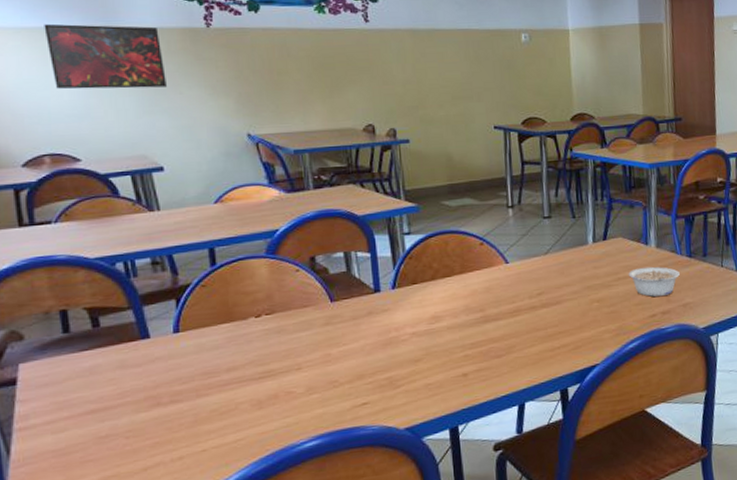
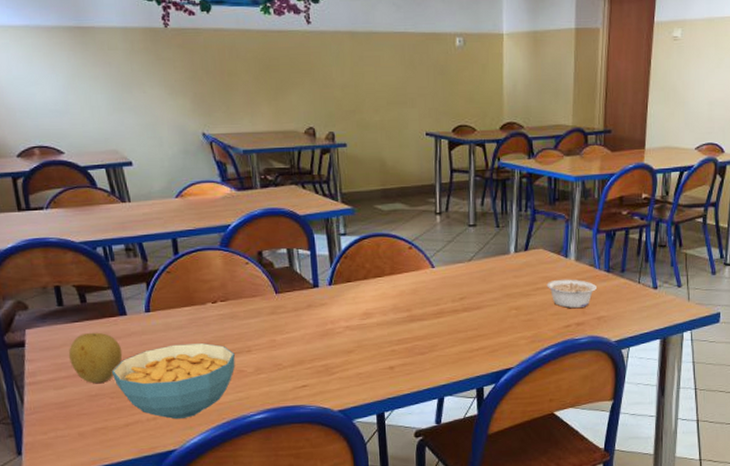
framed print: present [44,23,167,89] -> none [27,22,132,87]
fruit: none [73,360,143,422] -> present [68,332,123,383]
cereal bowl: none [127,363,283,457] -> present [111,343,235,420]

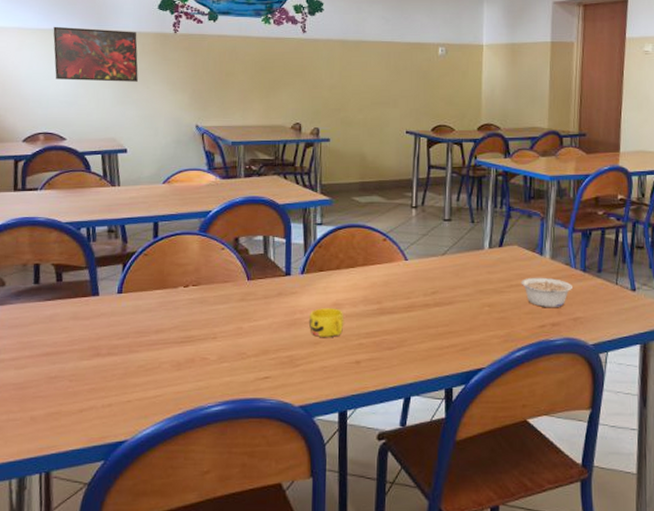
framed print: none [27,22,132,87] -> present [53,26,138,82]
fruit: present [68,332,123,383] -> none [35,311,89,364]
cereal bowl: present [111,343,235,420] -> none [74,328,200,408]
cup: none [340,317,376,346] -> present [308,308,344,337]

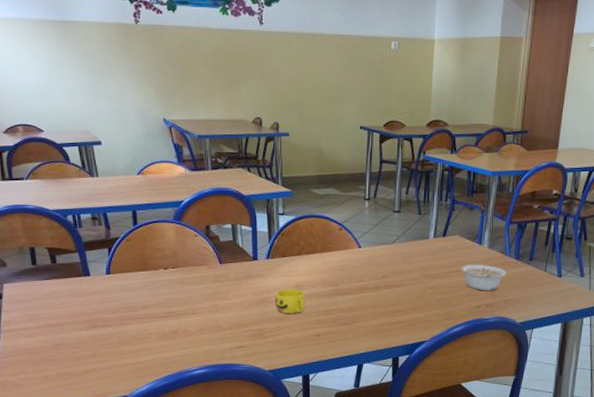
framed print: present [53,26,138,82] -> none [17,15,105,74]

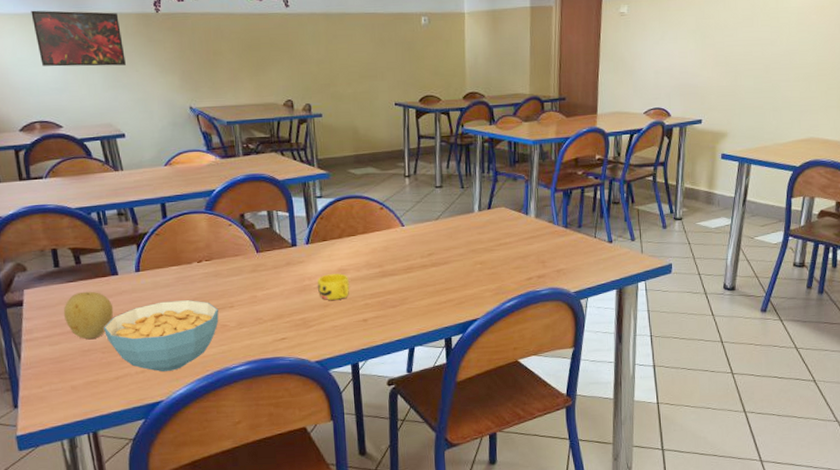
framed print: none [17,15,105,74] -> present [31,10,126,67]
fruit: none [38,289,85,334] -> present [63,291,114,339]
cereal bowl: none [74,304,181,370] -> present [103,300,219,372]
legume: present [461,264,506,291] -> none [509,234,556,262]

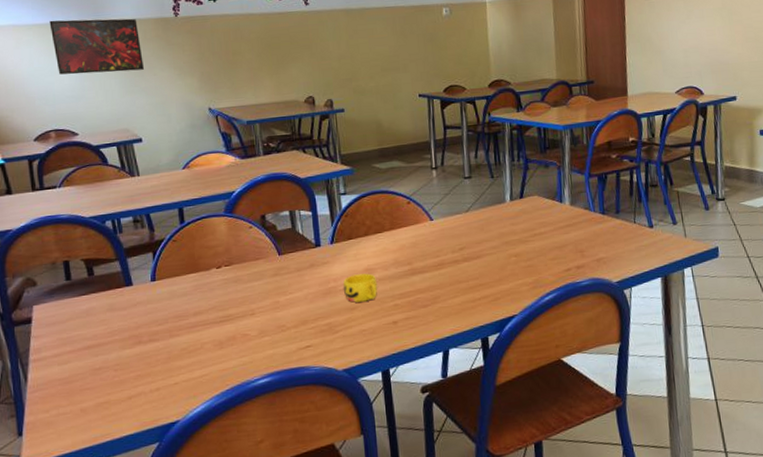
fruit: present [63,291,114,339] -> none [74,304,128,356]
cereal bowl: present [103,300,219,372] -> none [116,309,239,389]

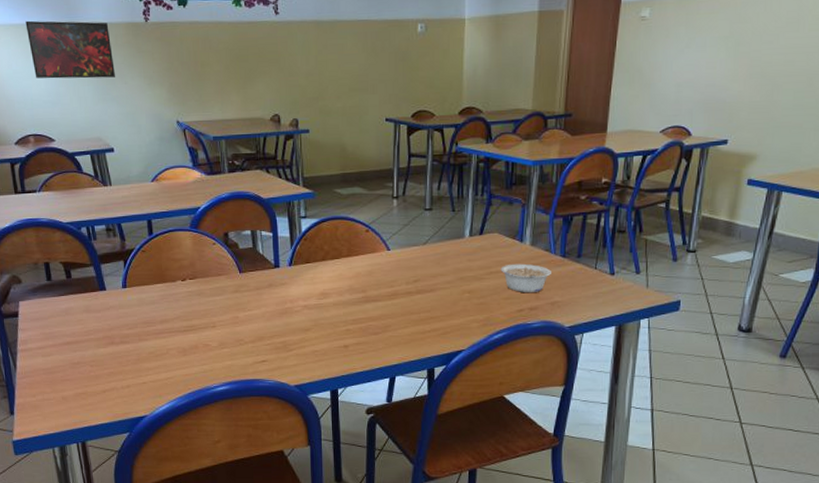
cup: present [343,273,378,303] -> none [298,297,332,324]
legume: none [544,223,593,252] -> present [500,263,551,293]

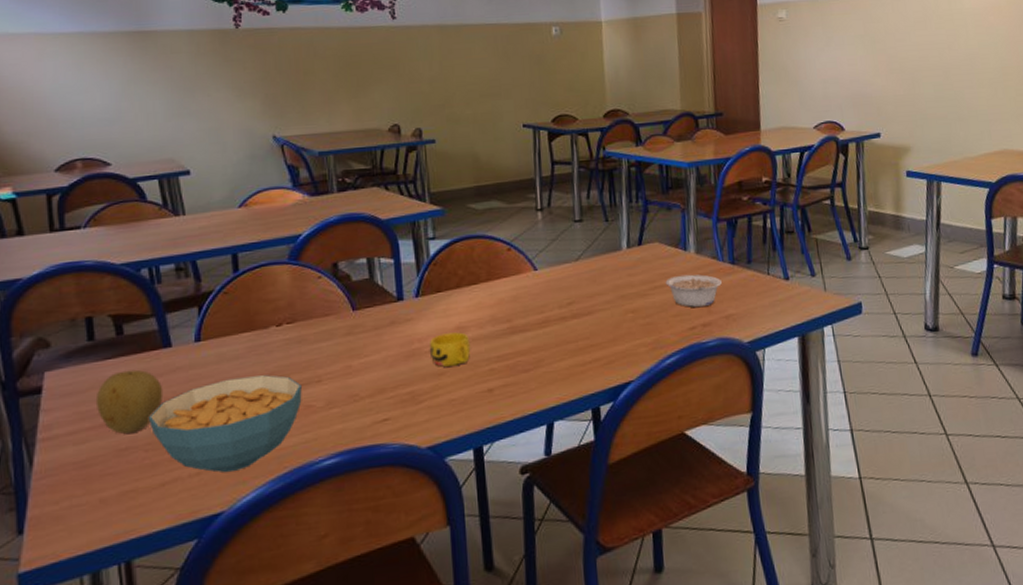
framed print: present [25,20,115,79] -> none [81,28,195,93]
fruit: none [55,305,102,352] -> present [95,369,164,434]
cereal bowl: none [91,318,201,388] -> present [148,375,302,473]
cup: none [298,297,332,324] -> present [429,332,471,367]

